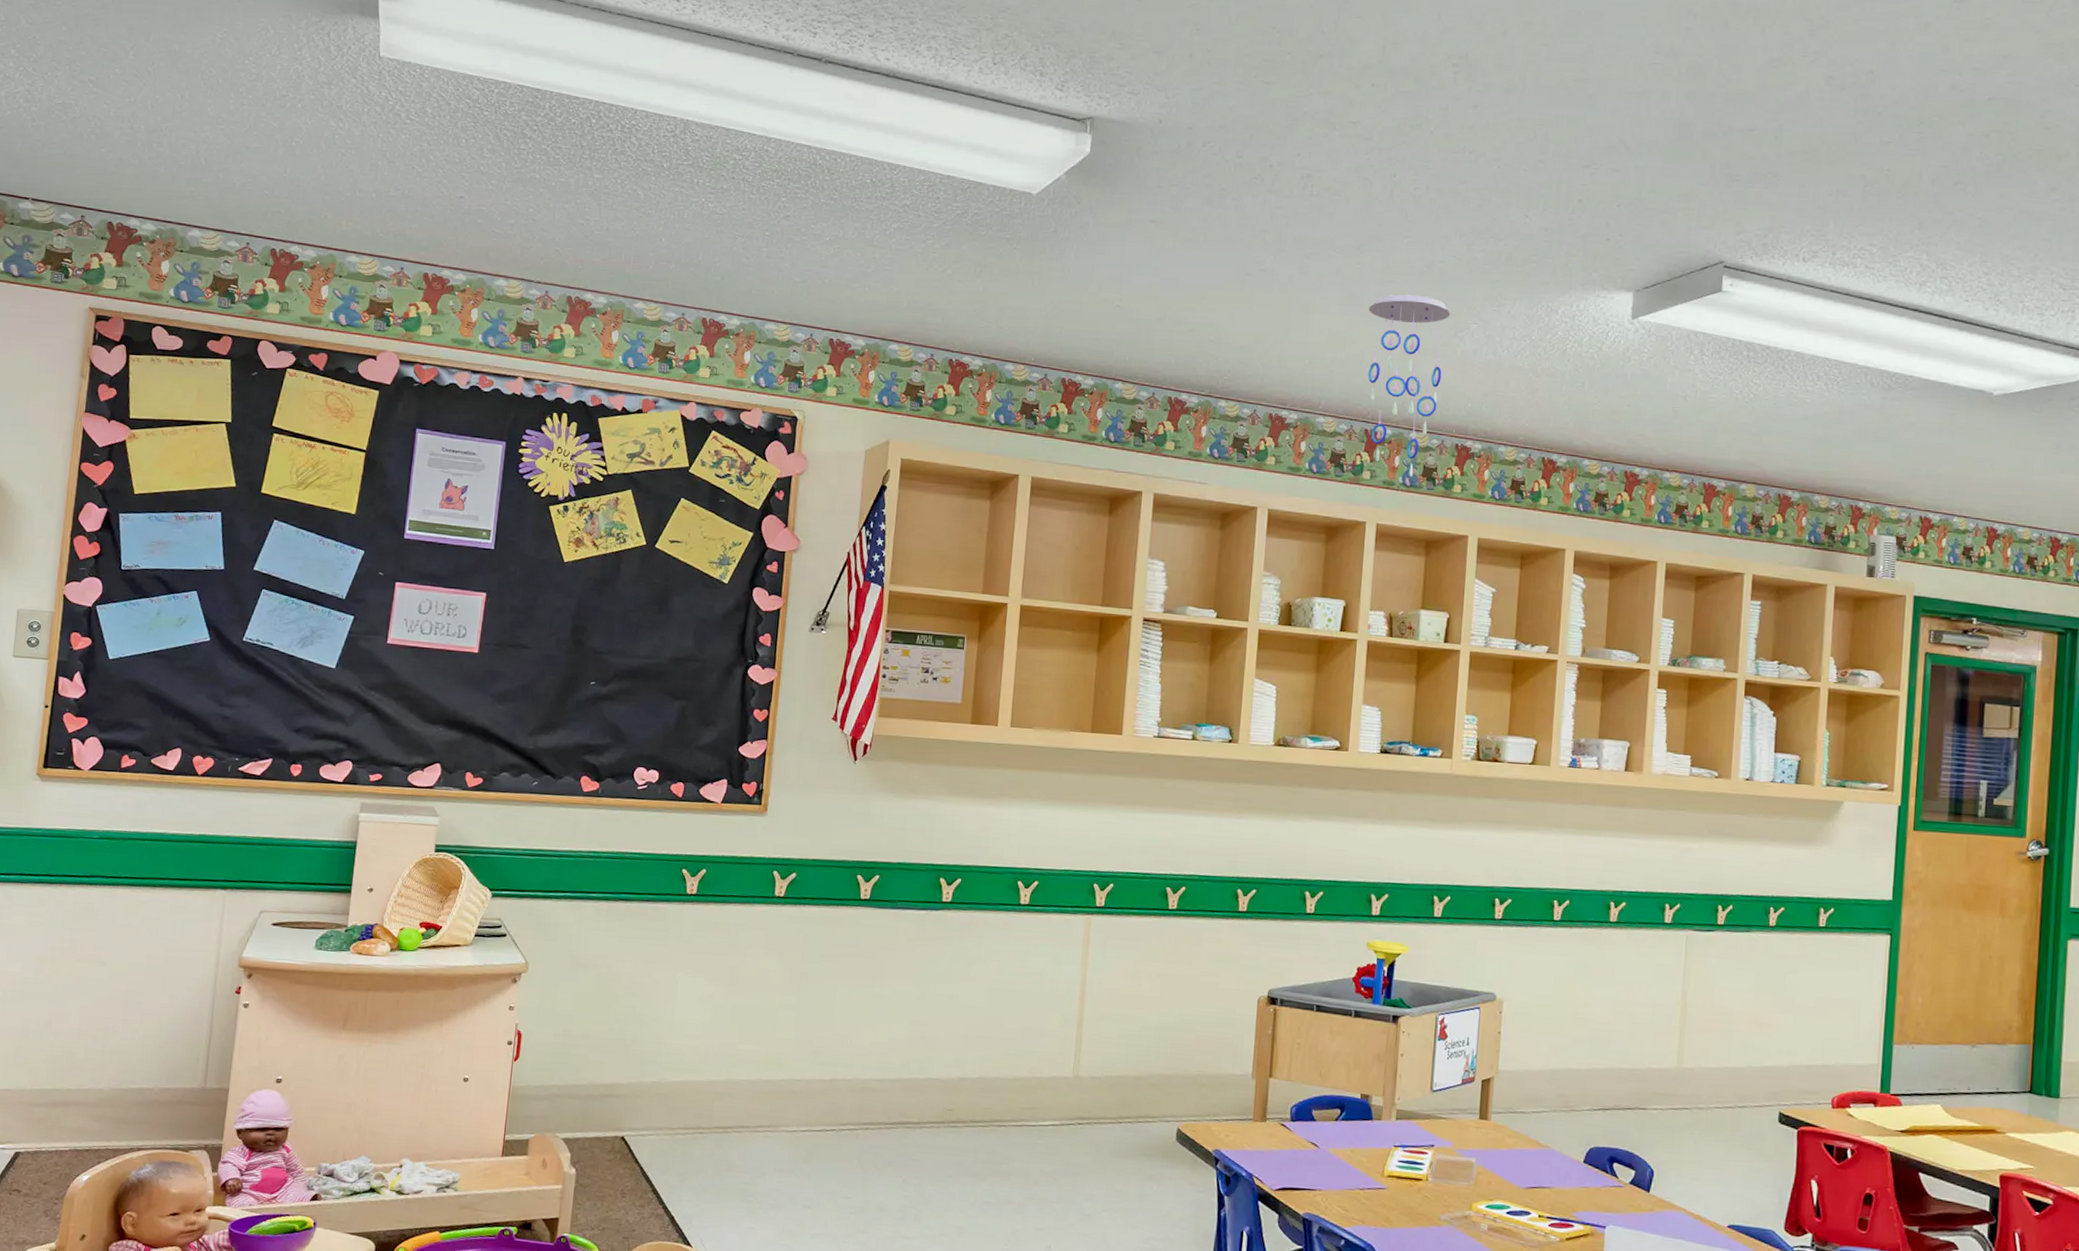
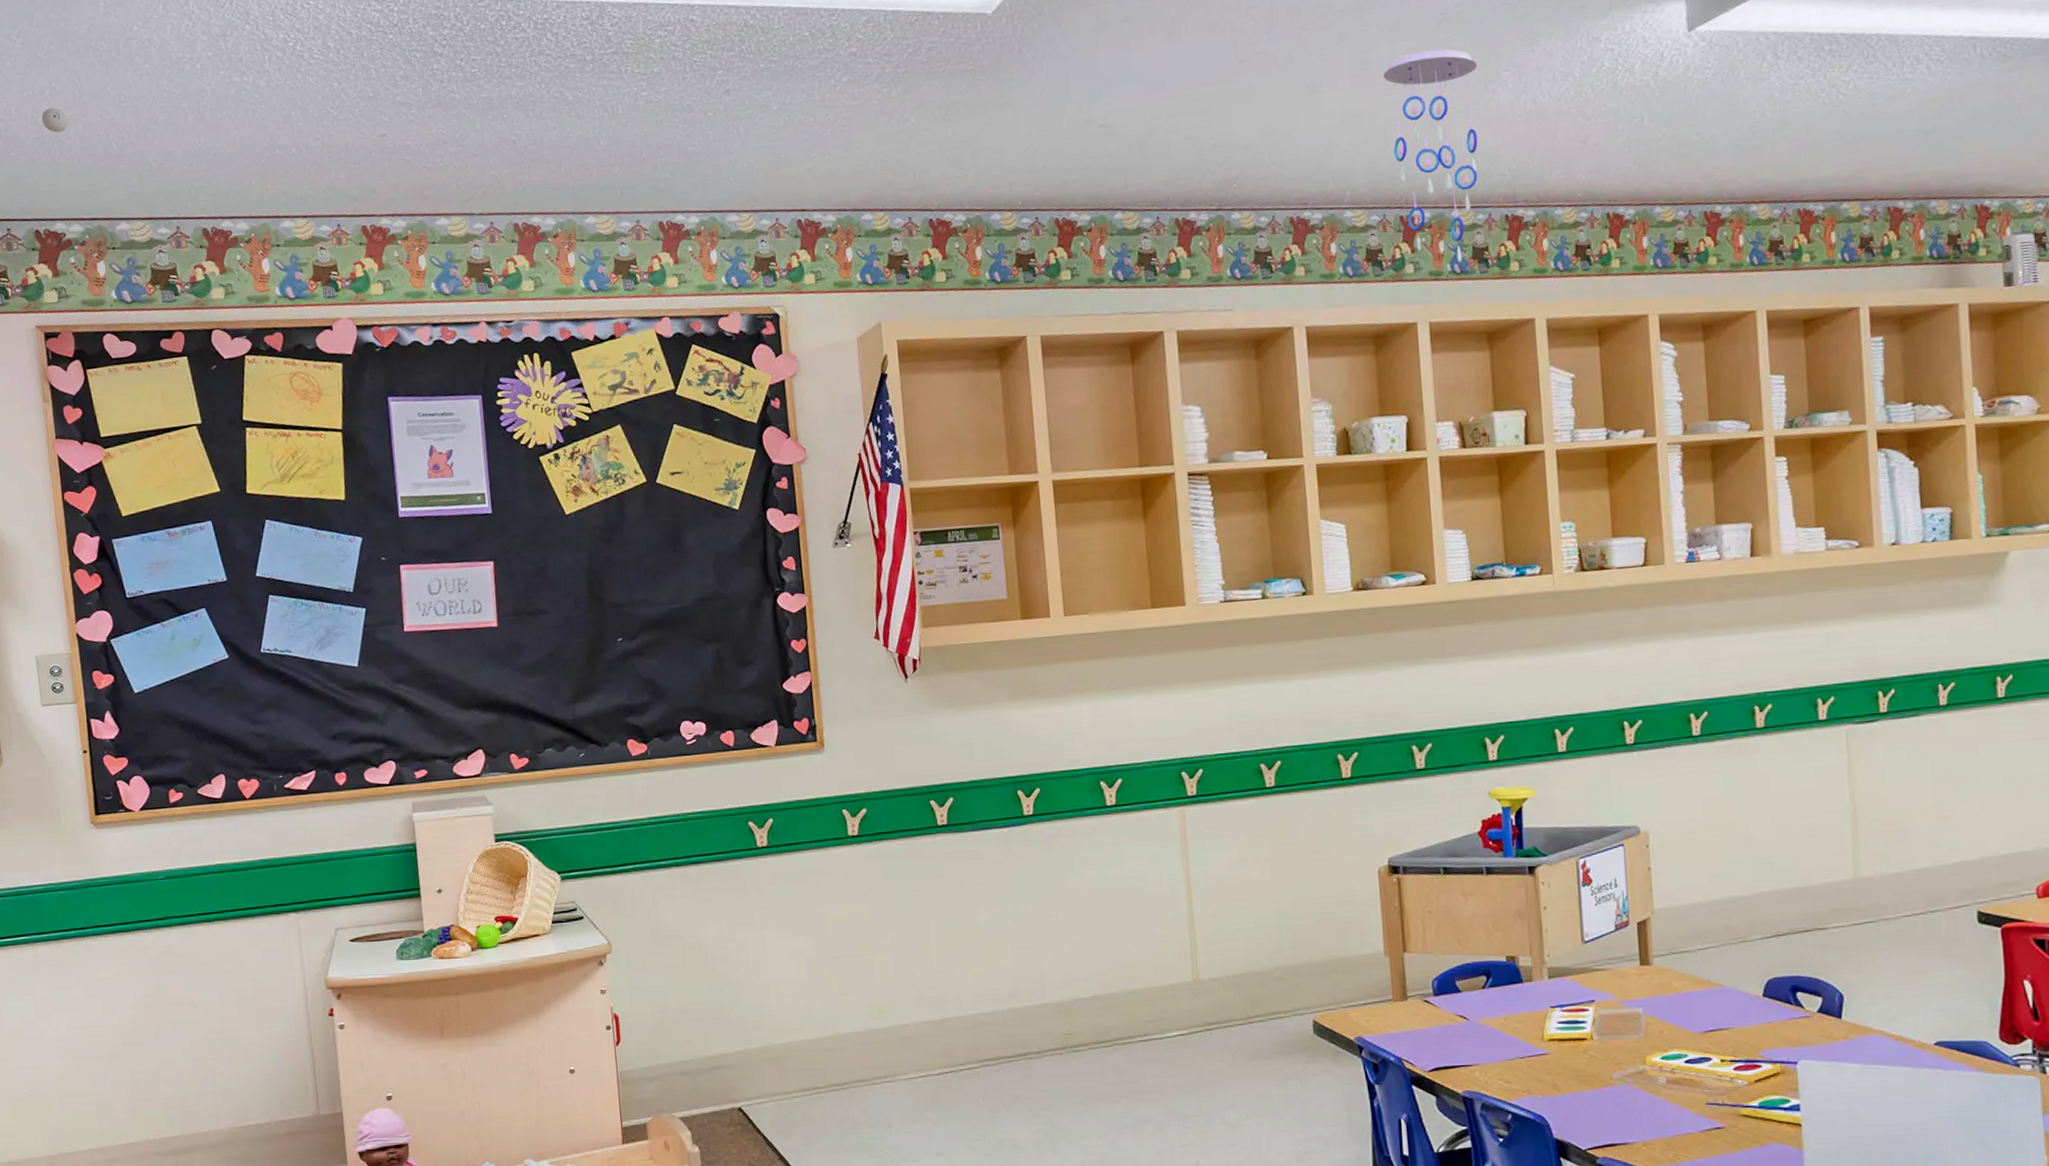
eyeball: none [138,116,164,140] -> present [42,107,69,133]

